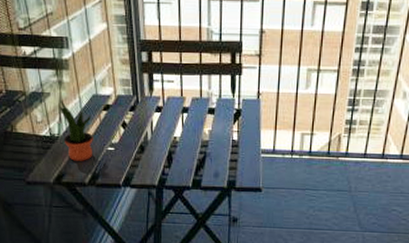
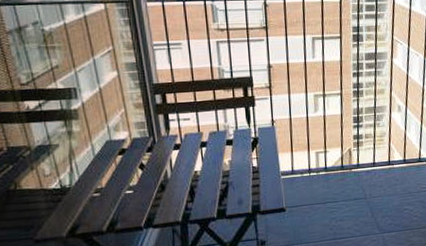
potted plant: present [60,101,93,161] -> none [70,150,110,210]

